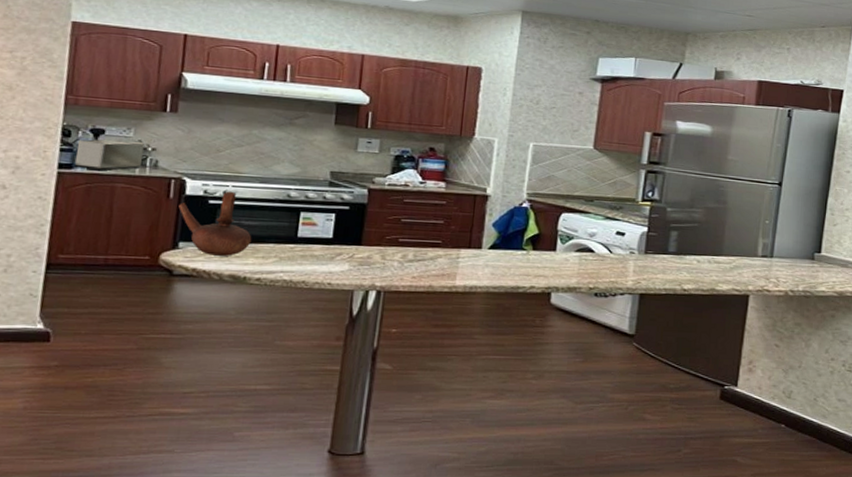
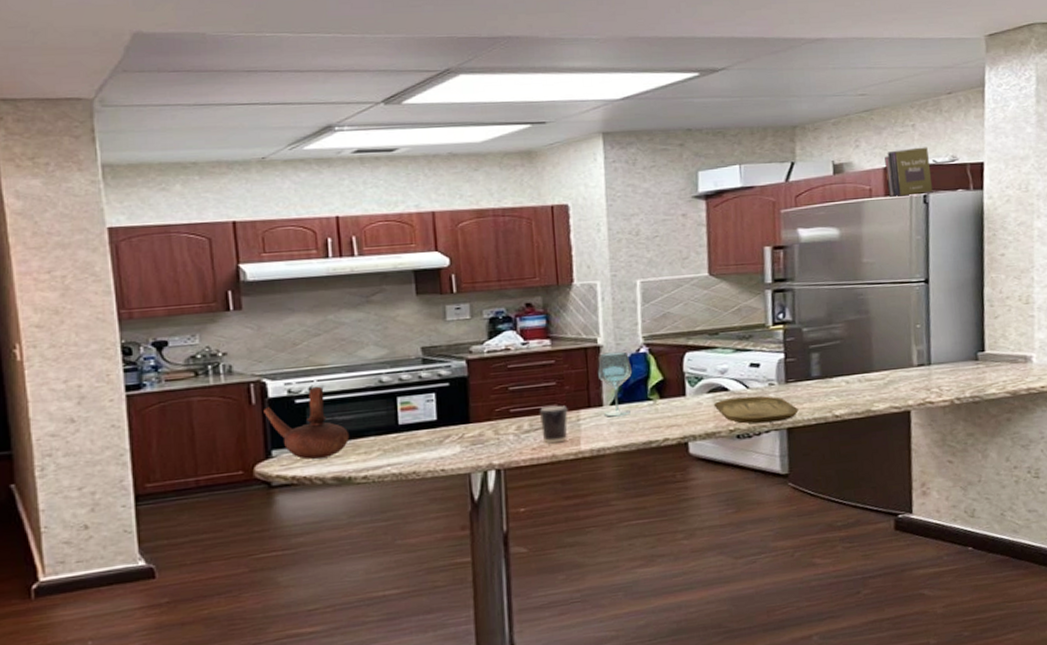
toaster: present [75,139,144,171] -> none [141,347,214,388]
mug: none [423,241,450,275] -> present [539,405,568,444]
wine glass: none [481,202,513,261] -> present [597,351,633,417]
placemat: none [579,259,652,287] -> present [713,396,799,424]
books: none [759,67,798,109] -> present [884,147,933,197]

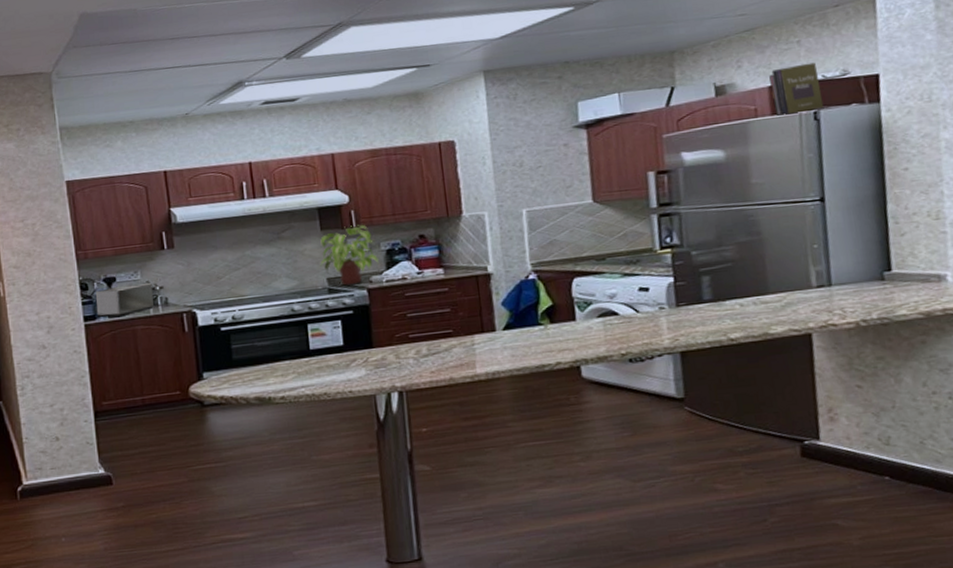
toaster: none [141,347,214,388] -> present [95,282,154,318]
teapot: present [264,386,350,460] -> none [195,315,268,381]
plant: none [414,290,480,356] -> present [320,224,379,286]
mug: present [539,405,568,444] -> none [435,330,464,367]
wine glass: present [597,351,633,417] -> none [488,278,523,342]
placemat: present [713,396,799,424] -> none [604,319,691,348]

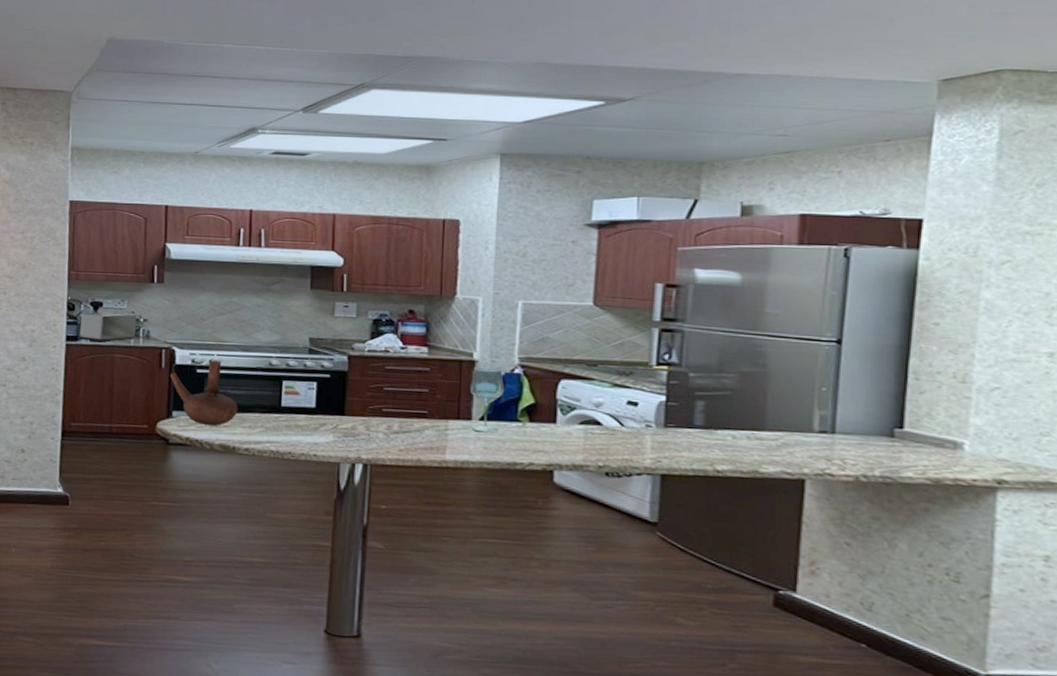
teapot: none [195,315,268,381] -> present [170,360,239,426]
plant: present [320,224,379,286] -> none [304,289,364,349]
wine glass: none [488,278,523,342] -> present [469,368,505,433]
books: present [769,62,824,116] -> none [802,196,857,247]

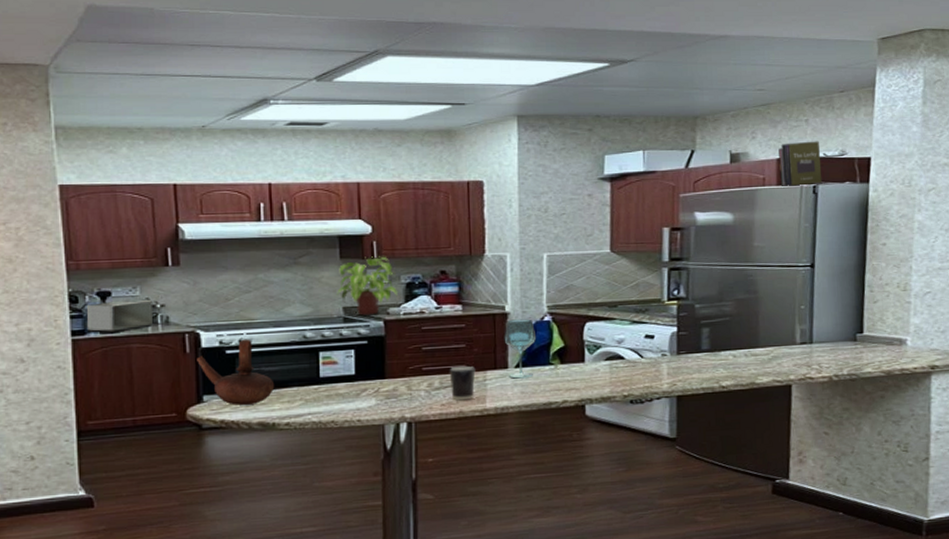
plant: none [304,289,364,349] -> present [337,256,397,316]
mug: none [409,411,437,449] -> present [449,365,476,401]
books: none [802,196,857,247] -> present [778,141,822,186]

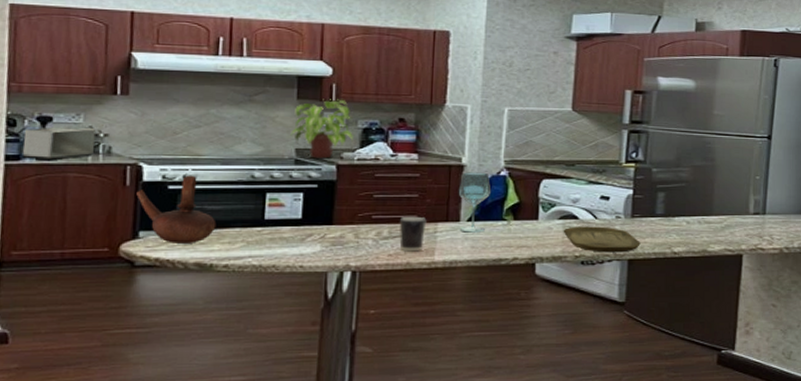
placemat: none [610,365,688,391] -> present [563,226,641,253]
books: present [778,141,822,186] -> none [743,15,784,58]

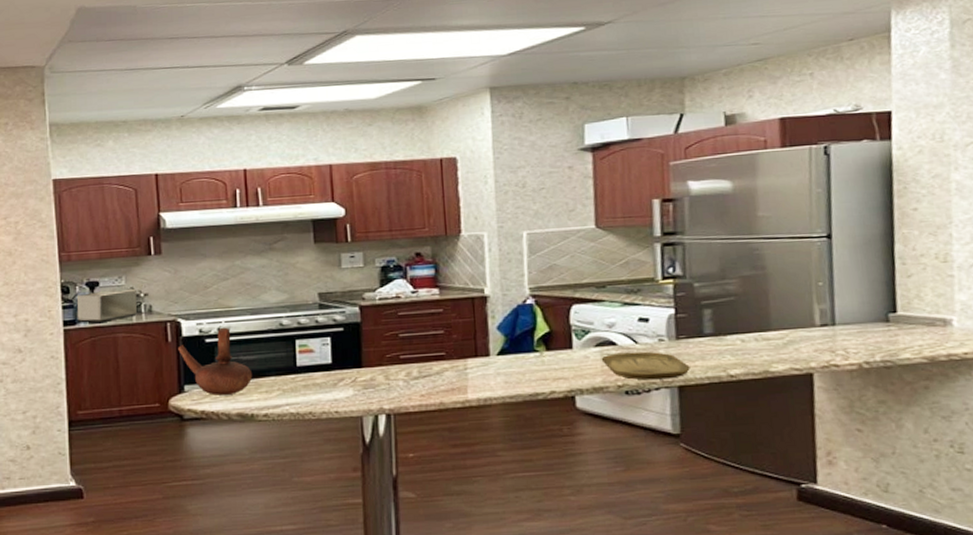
plant: present [290,99,353,159] -> none [312,239,372,302]
mug: present [399,216,427,252] -> none [427,353,456,391]
wine glass: present [458,172,492,233] -> none [484,302,519,367]

